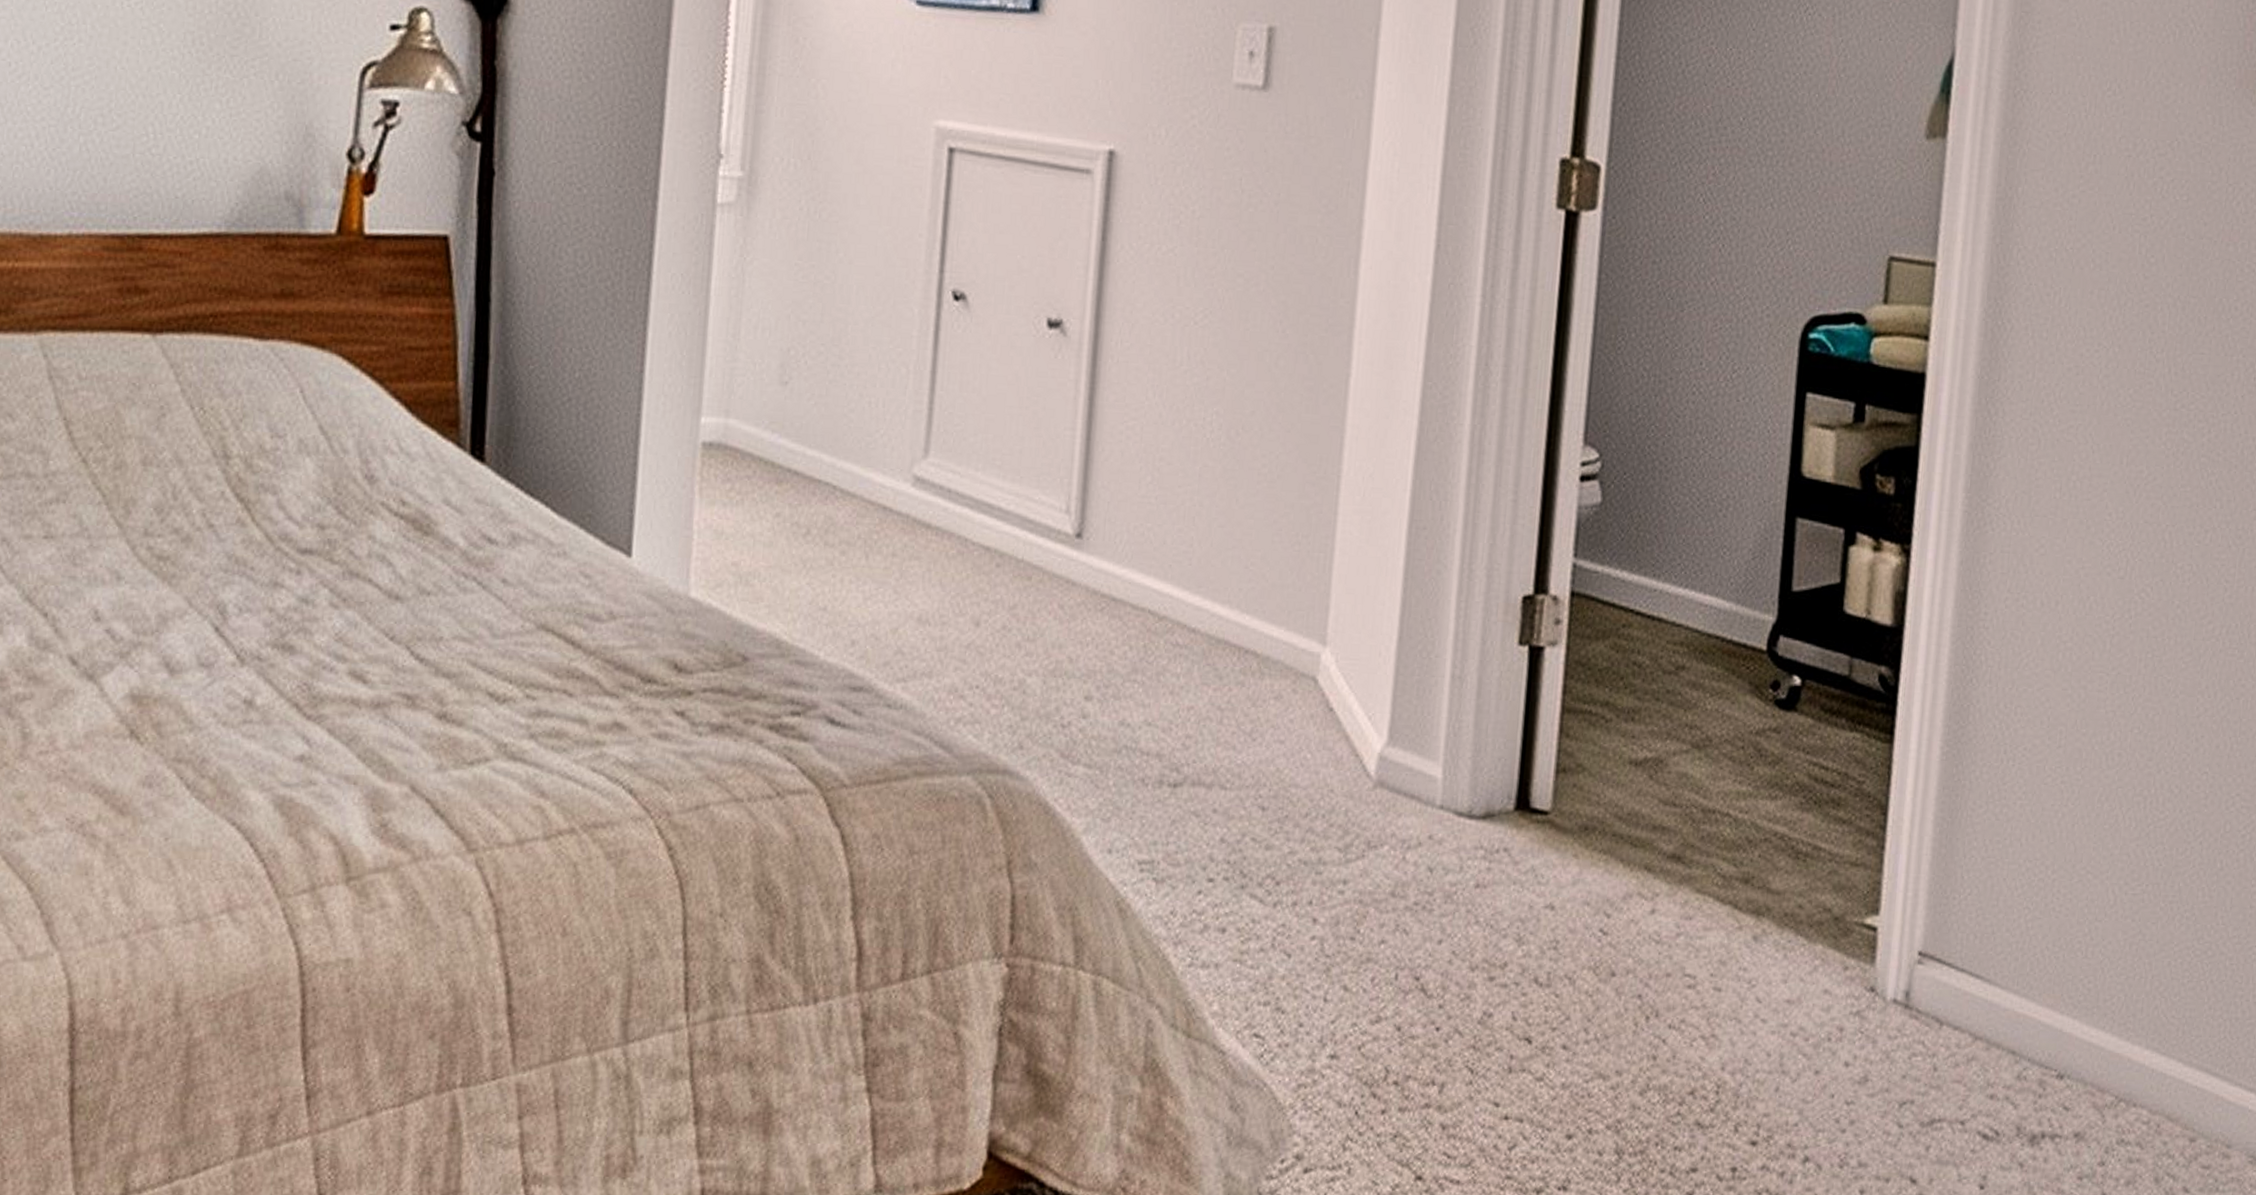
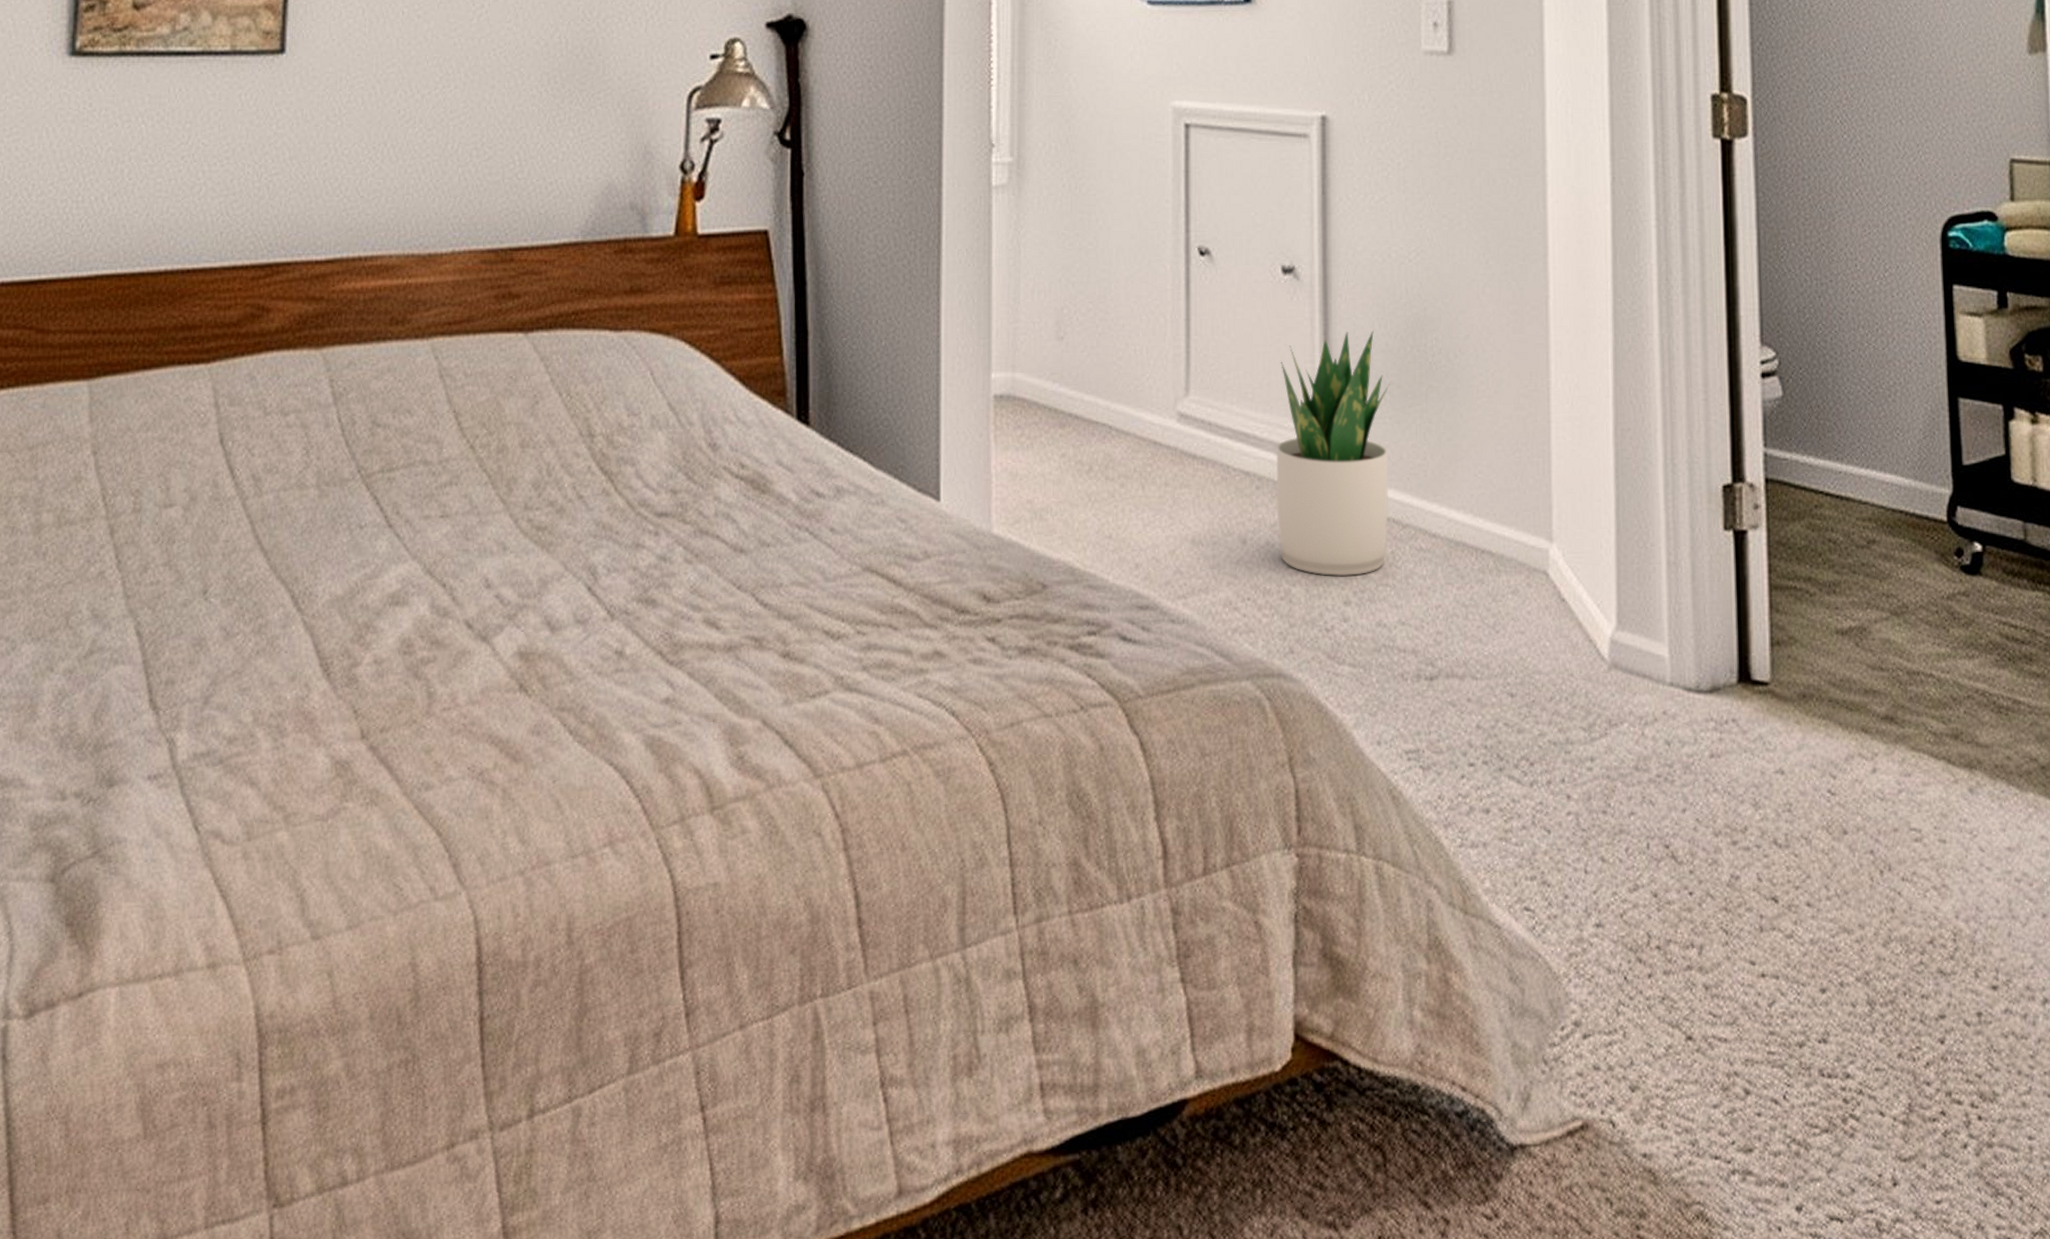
planter: none [1017,398,1159,669] -> present [1276,331,1390,577]

